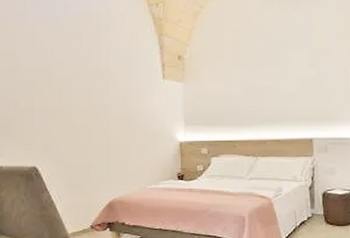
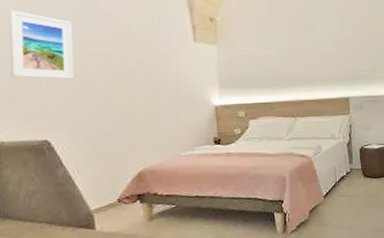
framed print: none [10,50,59,112] -> present [9,10,73,79]

